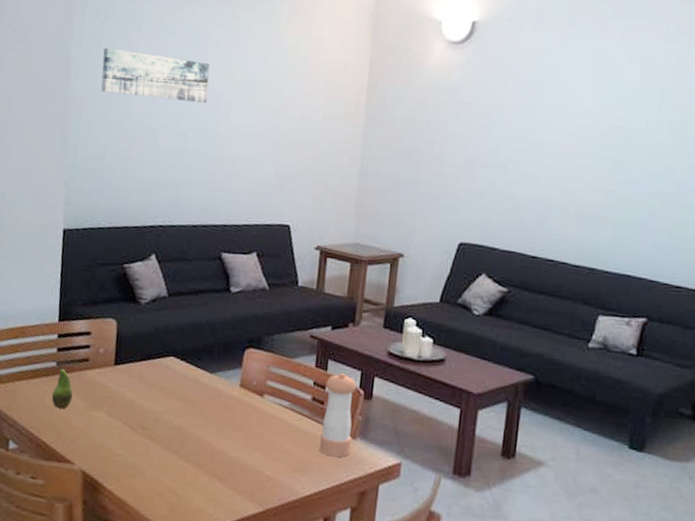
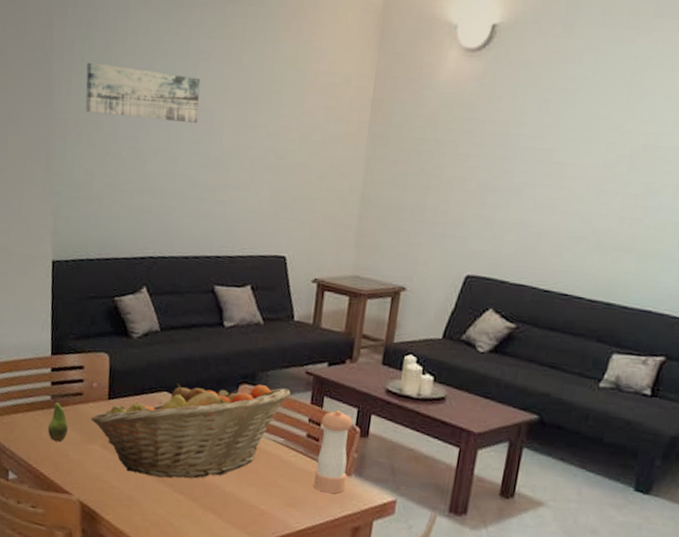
fruit basket: none [96,347,296,445] -> present [90,383,291,479]

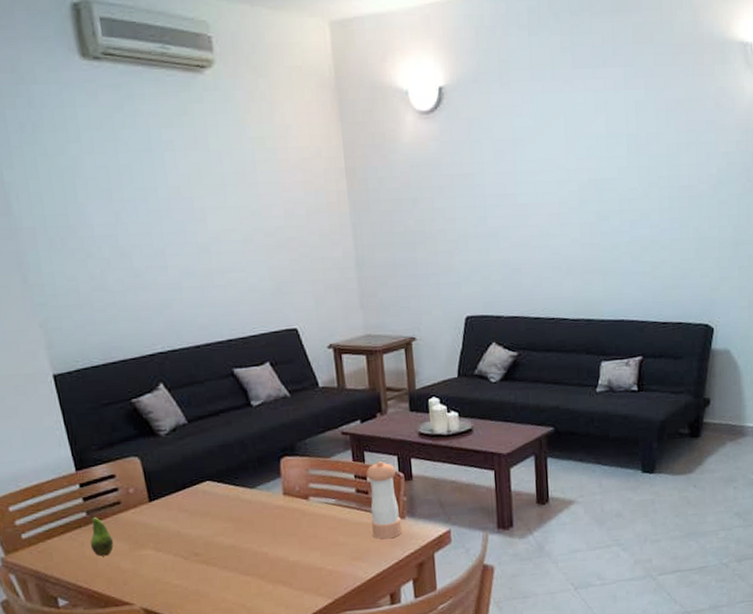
wall art: present [85,62,201,123] -> none [42,165,178,217]
fruit basket: present [90,383,291,479] -> none [135,452,332,567]

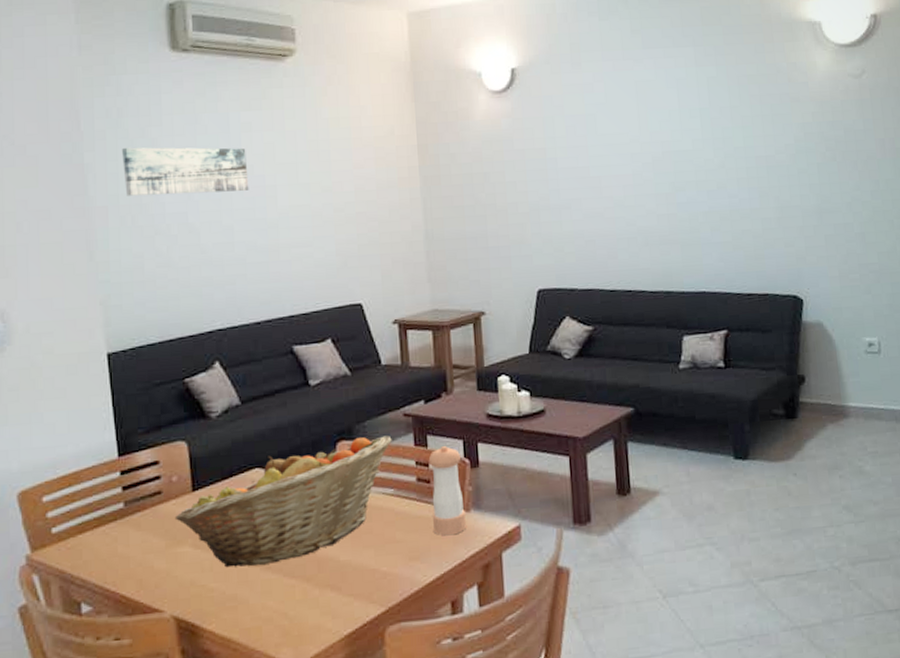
wall art: none [42,165,178,217] -> present [122,147,249,196]
fruit: present [82,510,114,557] -> none [119,501,149,554]
fruit basket: none [135,452,332,567] -> present [174,435,392,568]

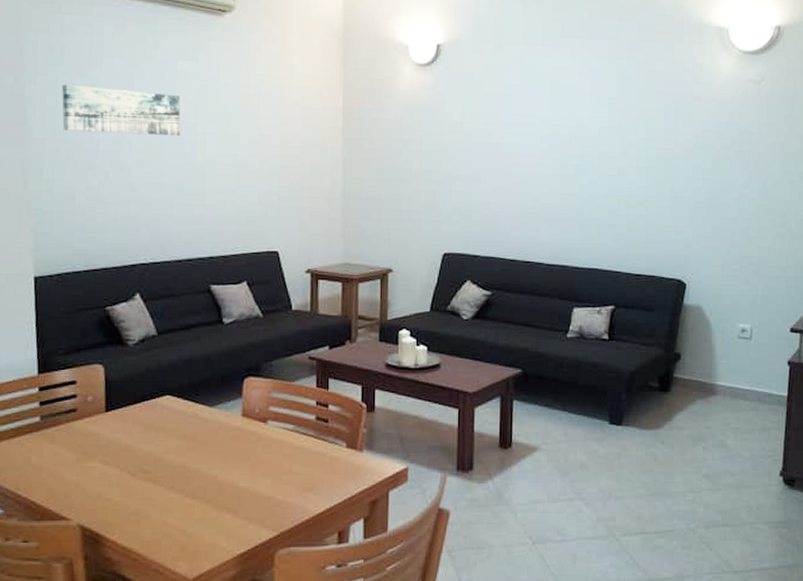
fruit basket: present [174,435,392,568] -> none [87,376,296,485]
pepper shaker: present [428,446,466,536] -> none [328,390,359,472]

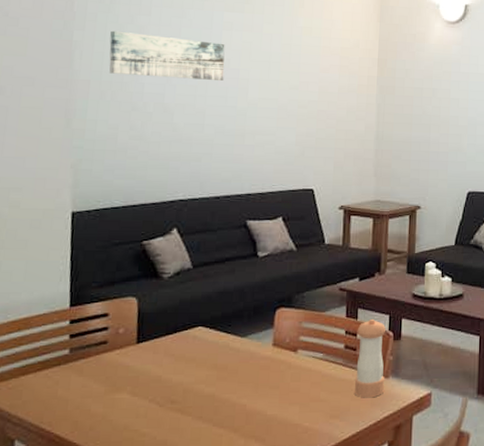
pepper shaker: none [328,390,359,472] -> present [355,320,386,398]

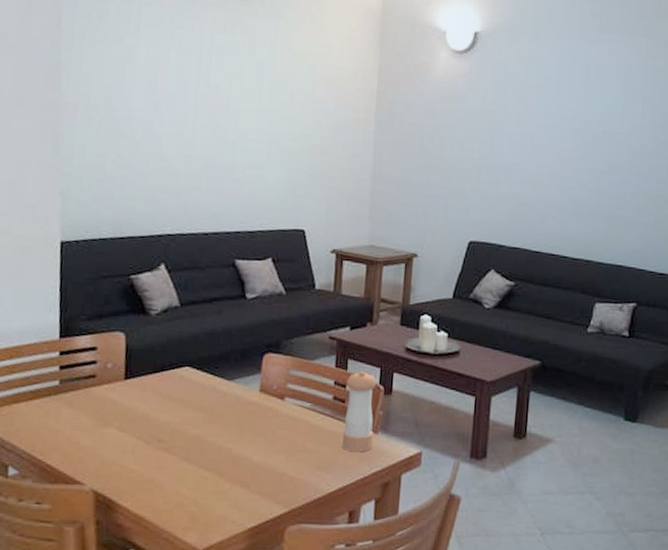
wall art: present [109,30,225,81] -> none [97,50,216,109]

